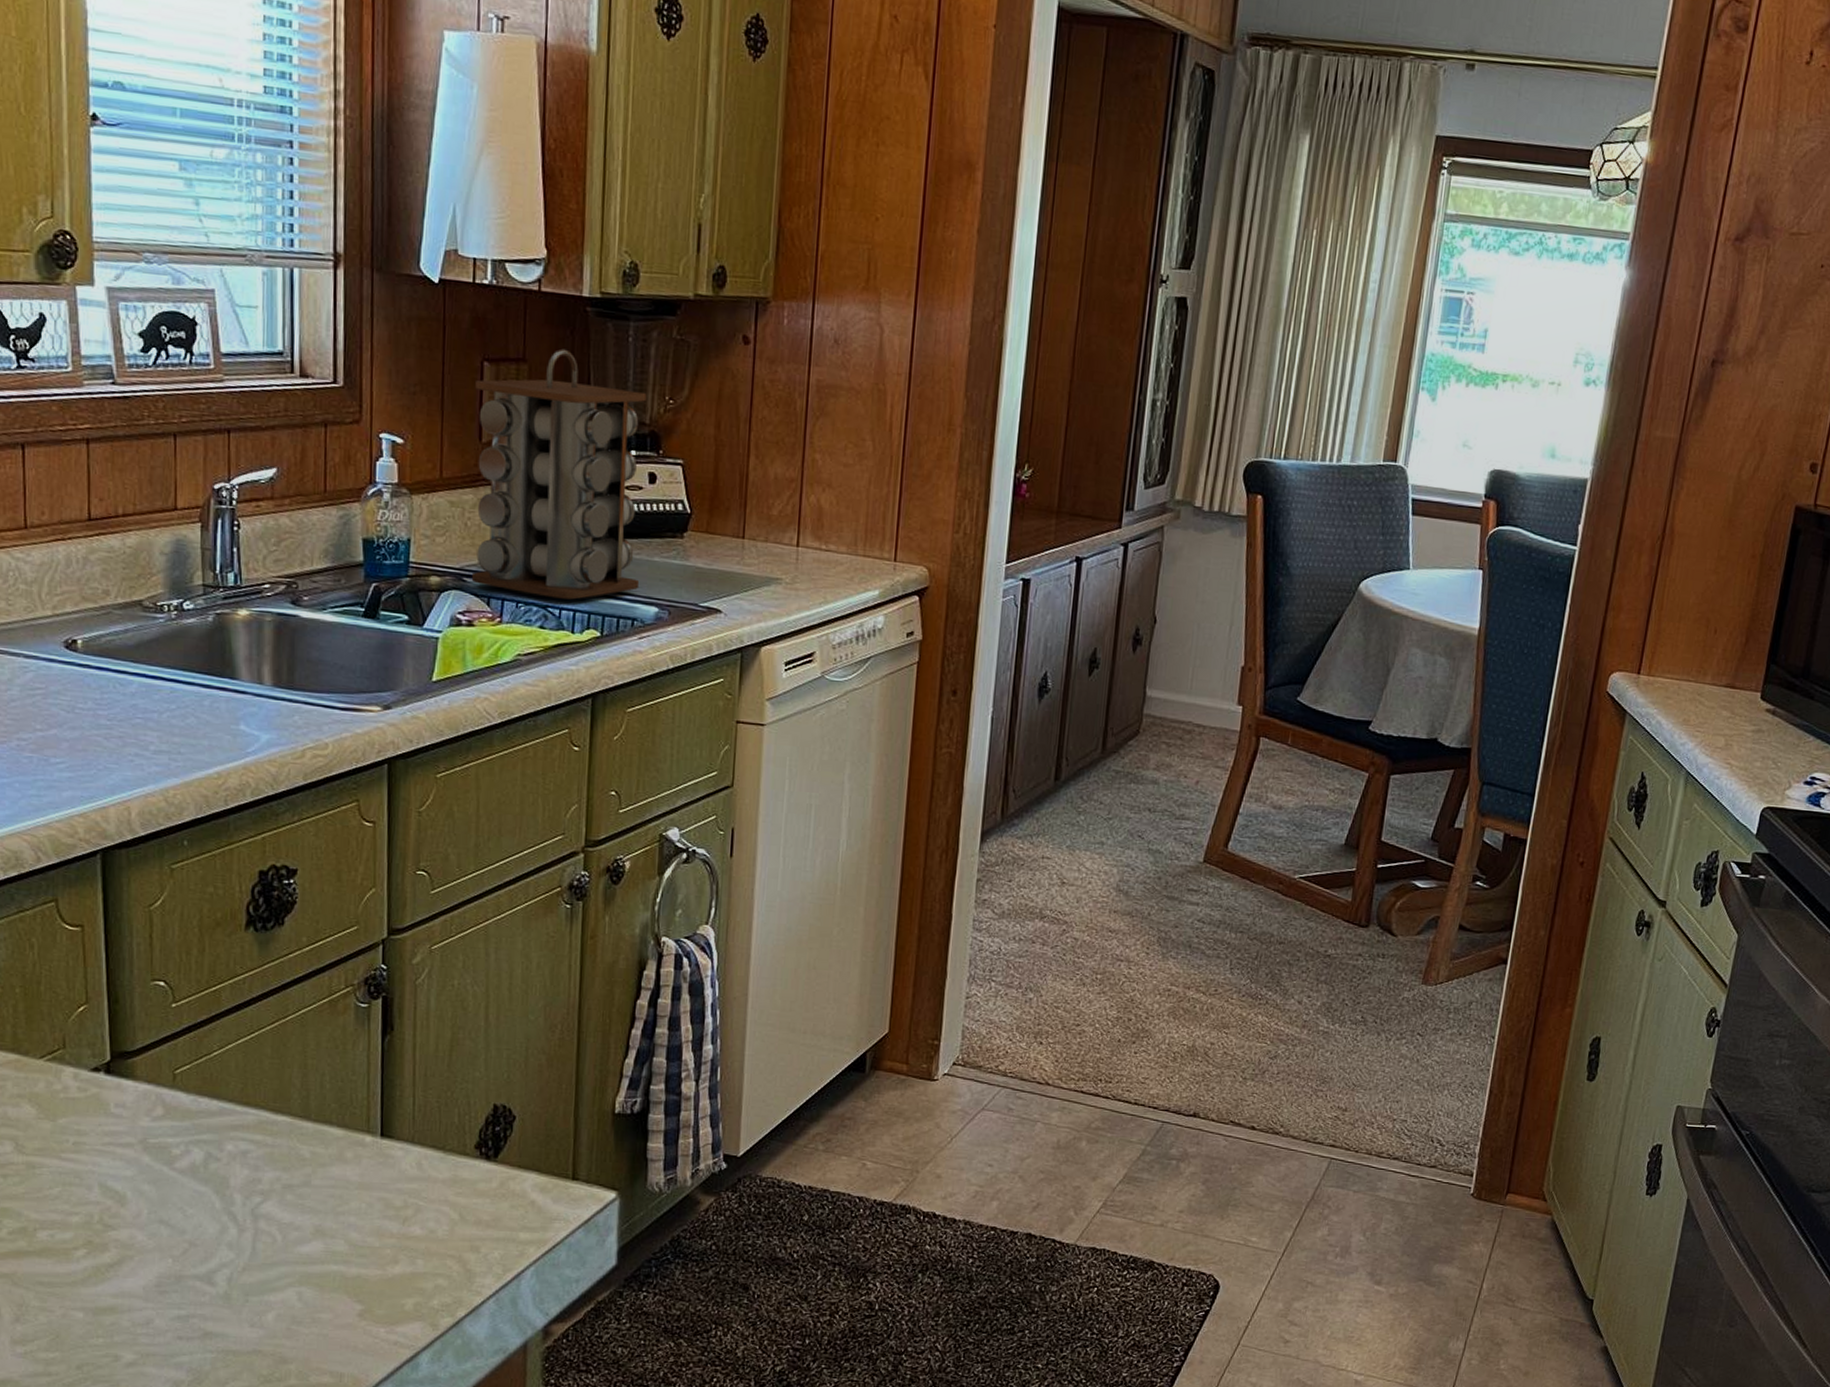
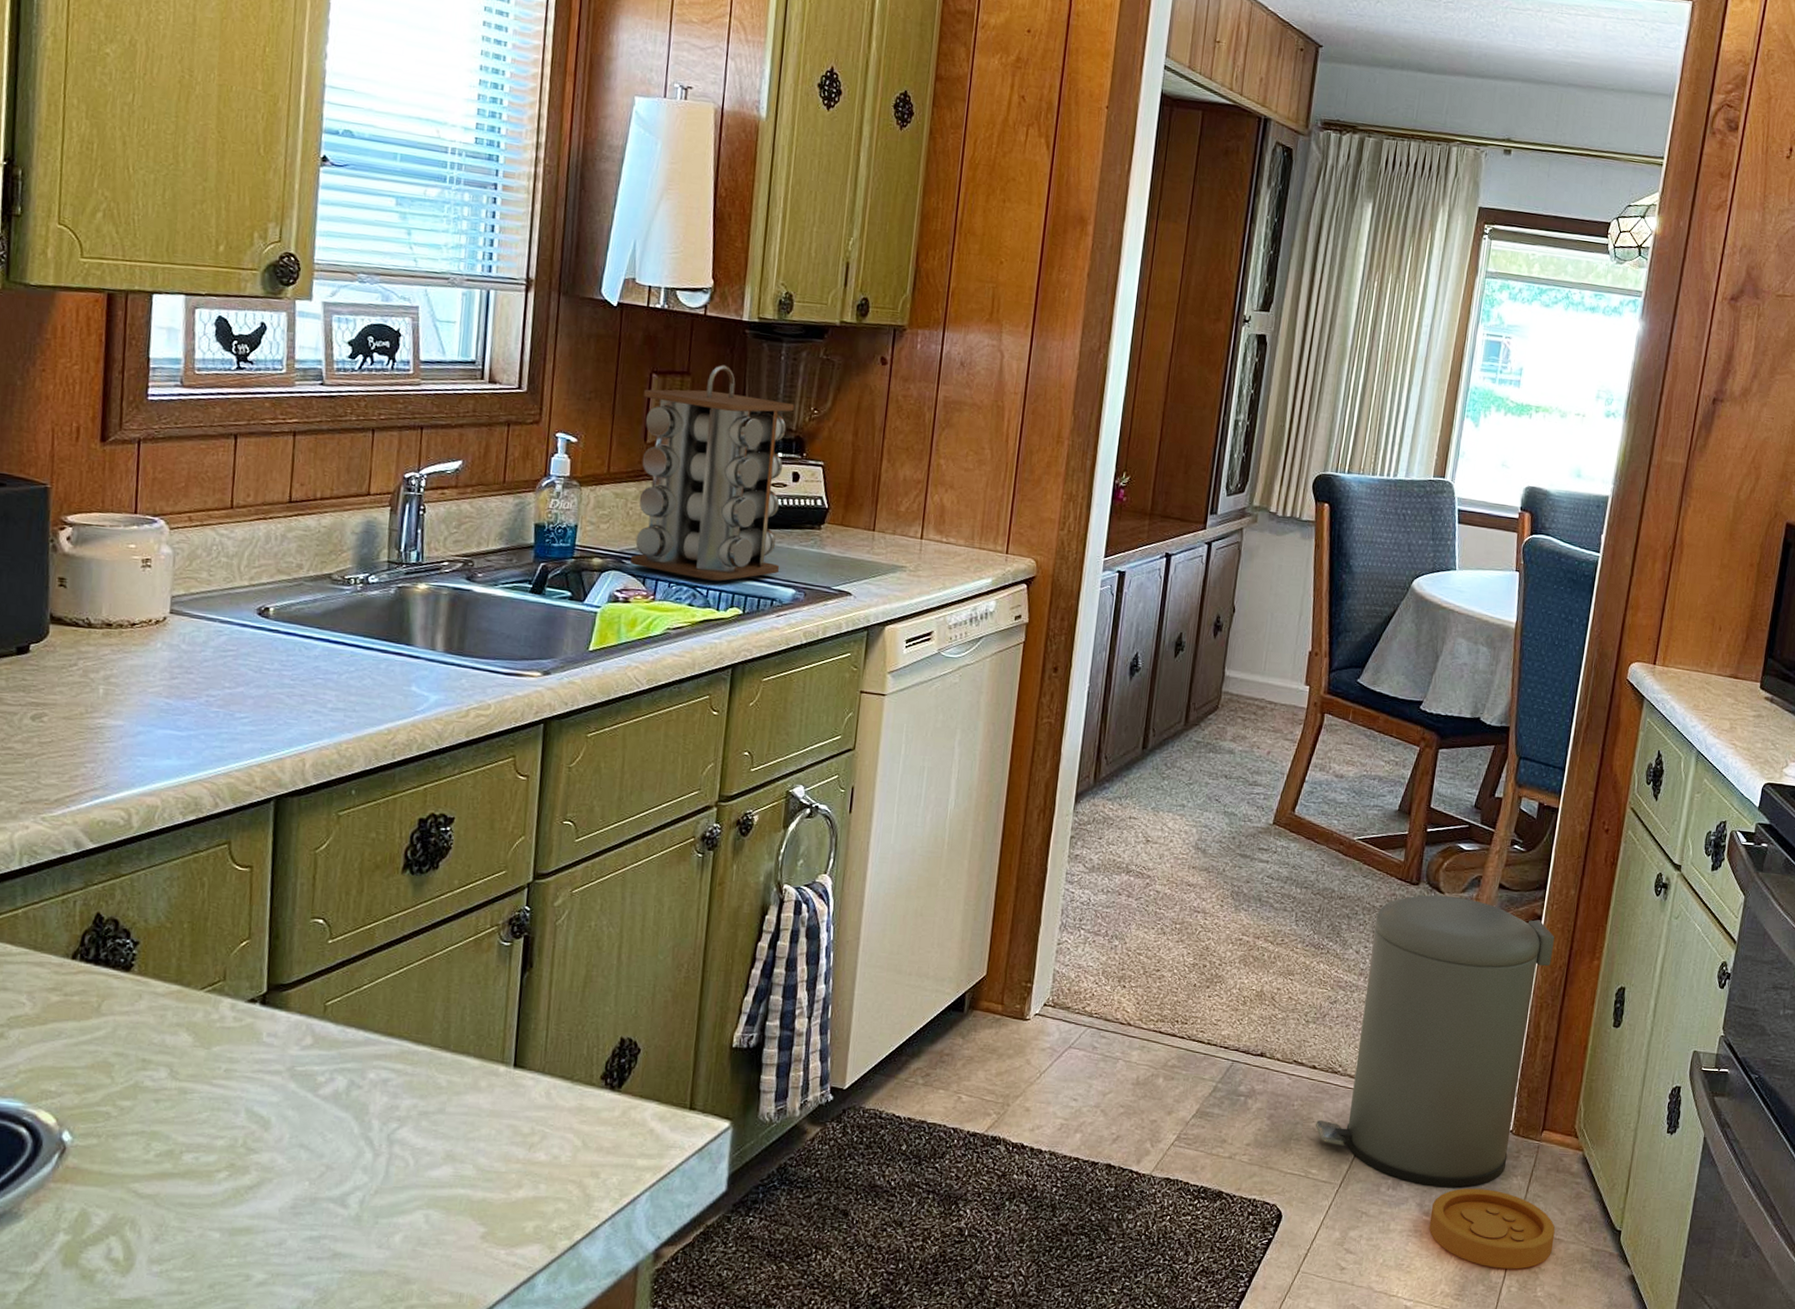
pedal bin: none [1254,938,1522,1255] -> present [1315,895,1555,1188]
pet bowl: none [1381,1255,1521,1341] -> present [1429,1188,1556,1269]

